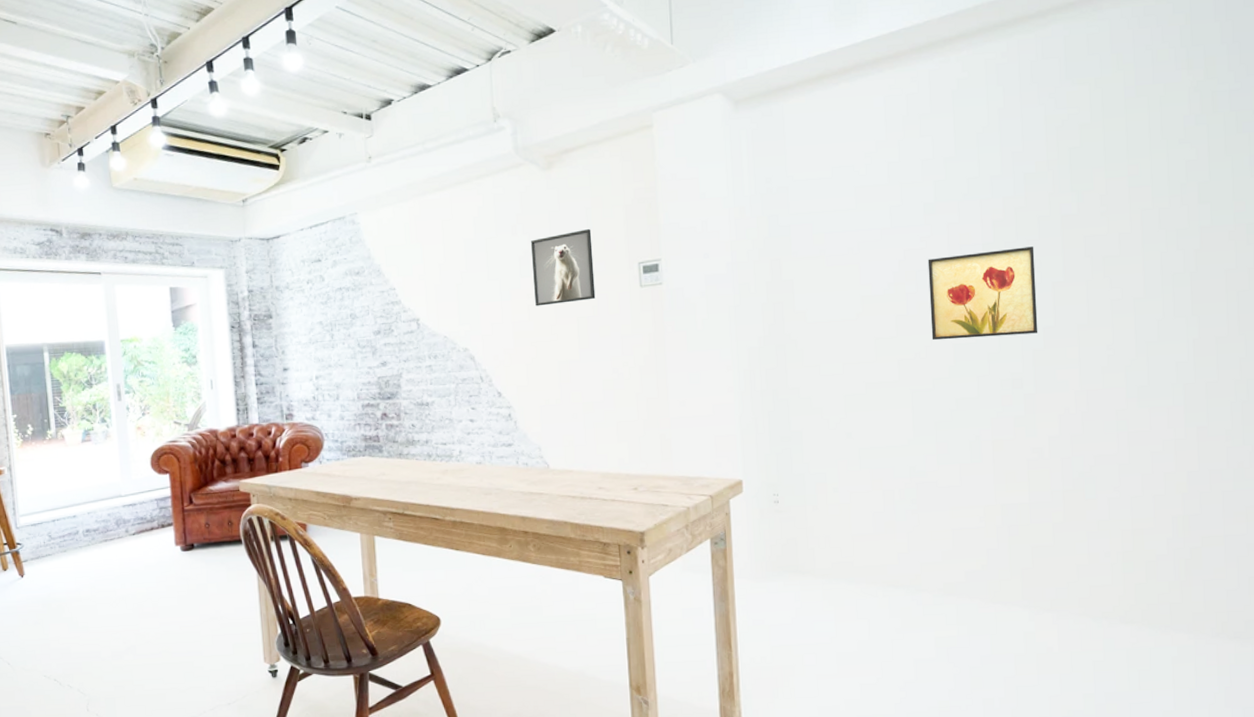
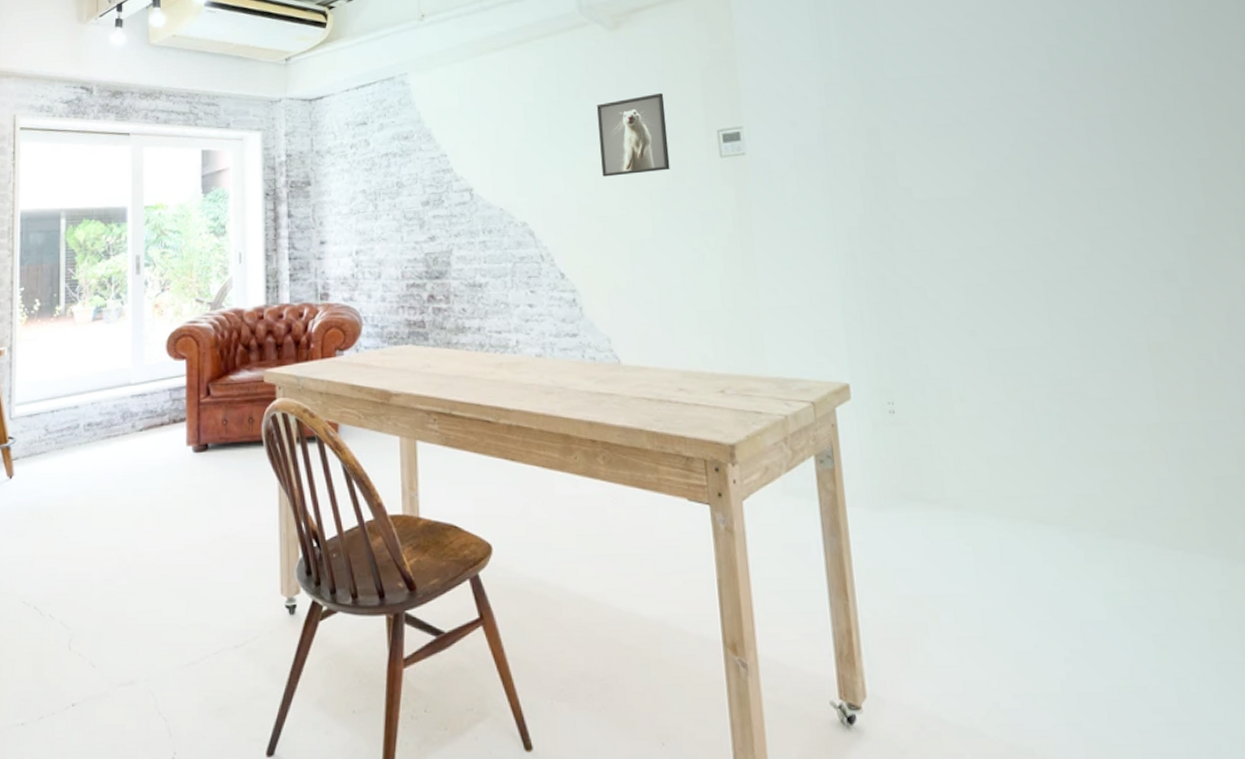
wall art: present [927,246,1038,341] -> none [1048,118,1188,223]

